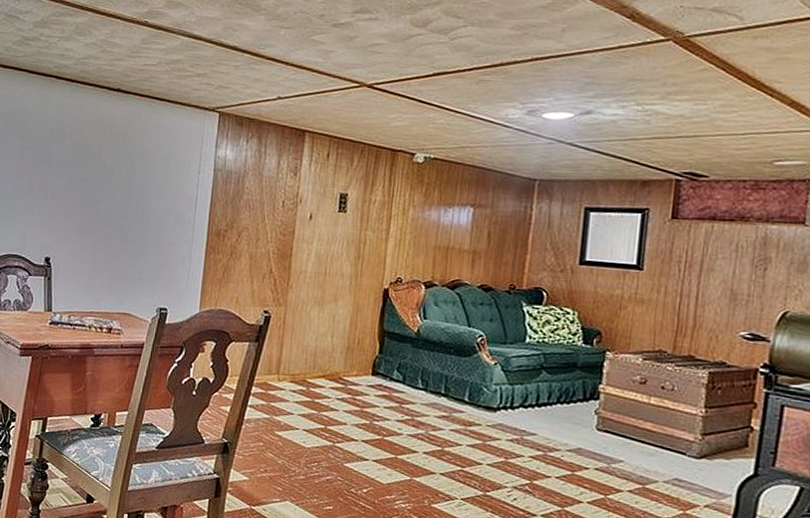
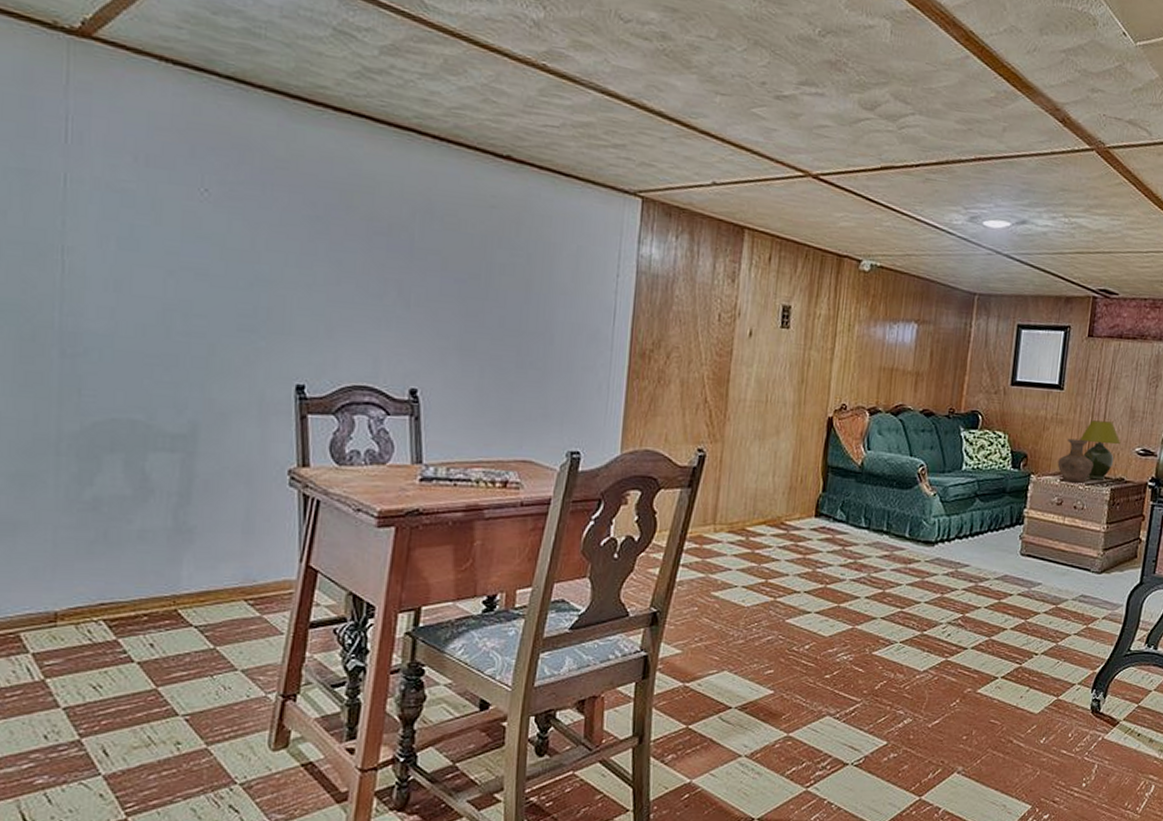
vase: none [638,318,685,364] -> present [1057,438,1094,483]
table lamp: none [665,301,720,363] -> present [1080,420,1121,480]

